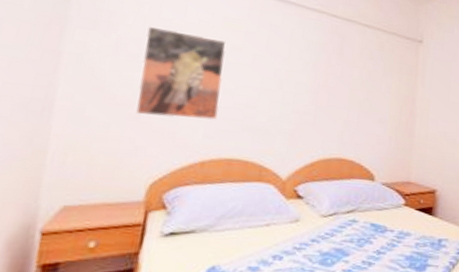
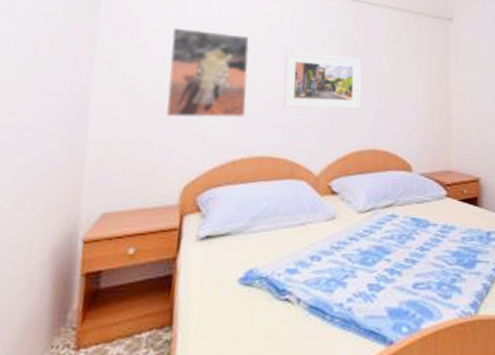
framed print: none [255,59,334,120] -> present [283,51,362,110]

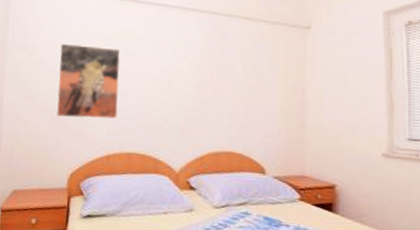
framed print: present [283,51,362,110] -> none [148,62,219,115]

